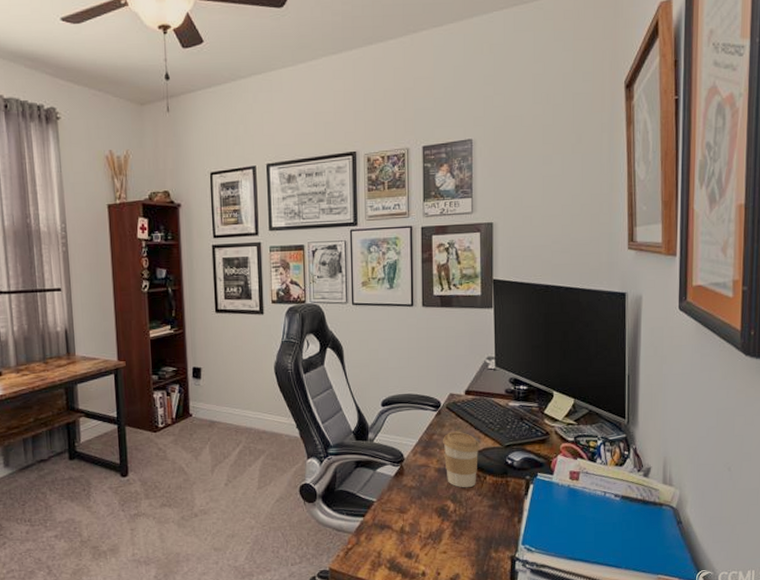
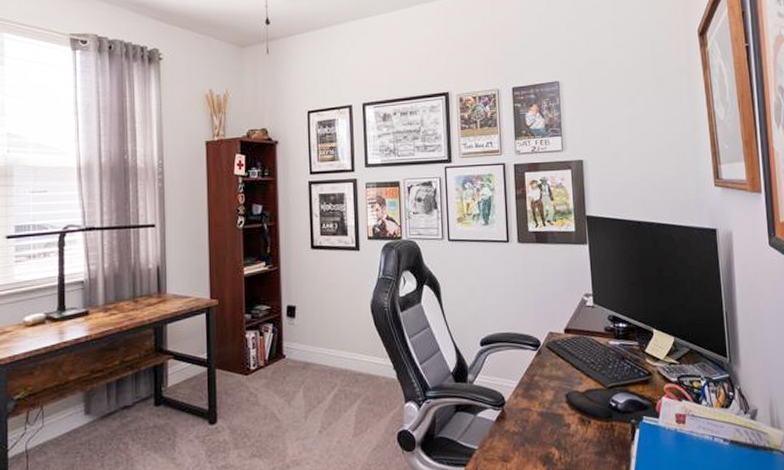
coffee cup: present [443,431,481,488] -> none [544,372,583,434]

